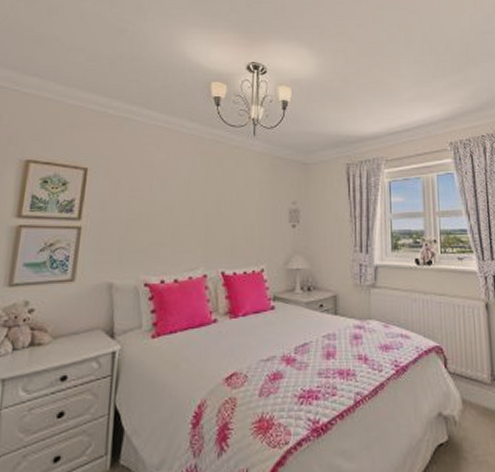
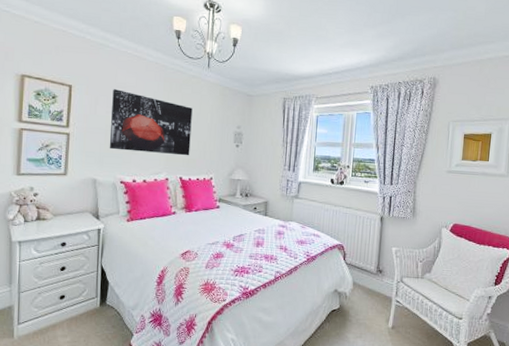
wall art: none [131,169,236,244] -> present [109,89,193,156]

